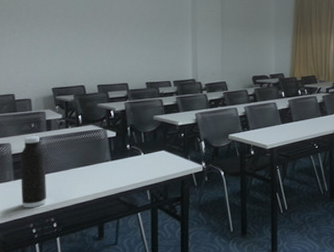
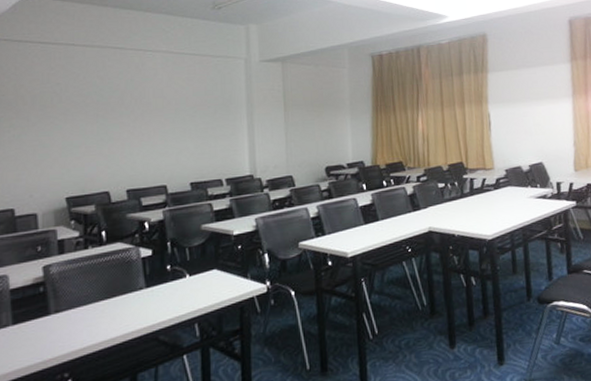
water bottle: present [20,136,47,208] -> none [21,262,59,363]

